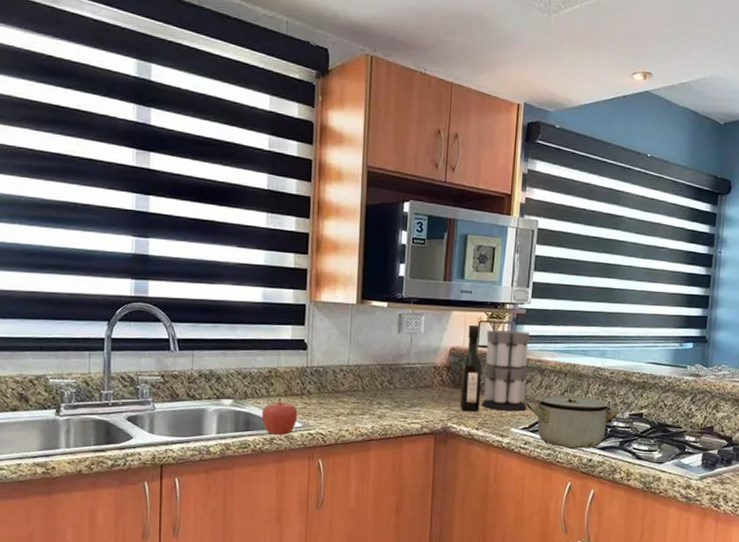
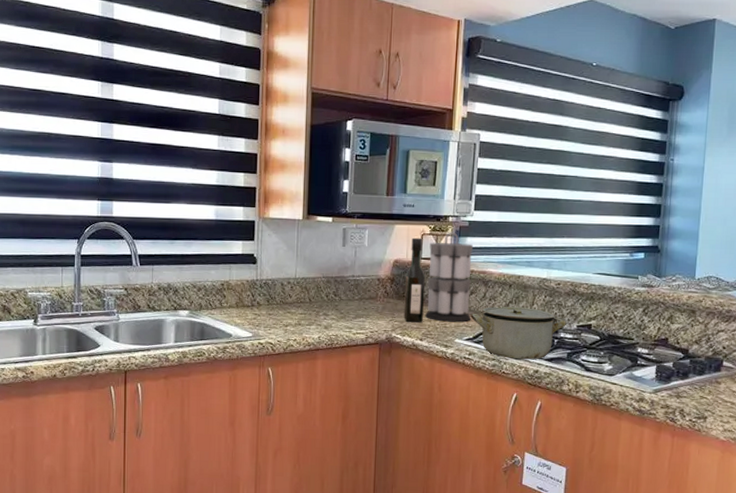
fruit: present [261,397,298,436] -> none [215,309,249,345]

